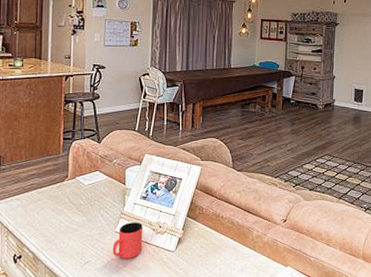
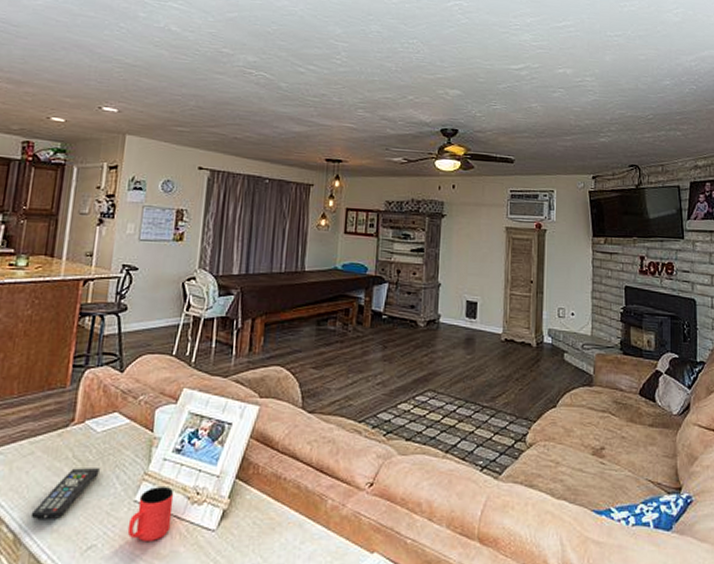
remote control: none [43,210,89,244] -> present [30,468,100,519]

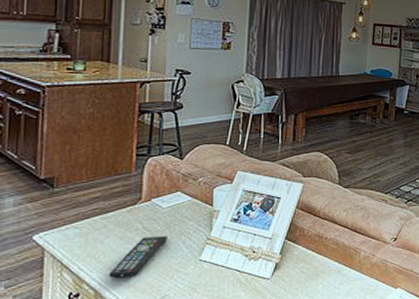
cup: present [127,487,174,541] -> none [195,248,234,290]

